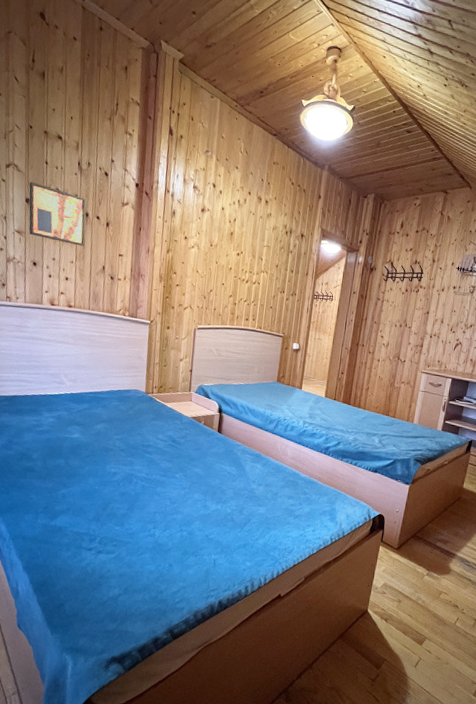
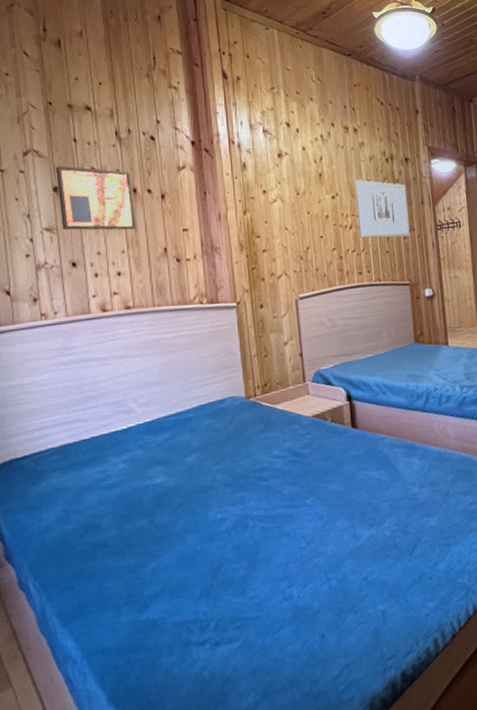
wall art: none [252,244,297,300] -> present [354,180,410,238]

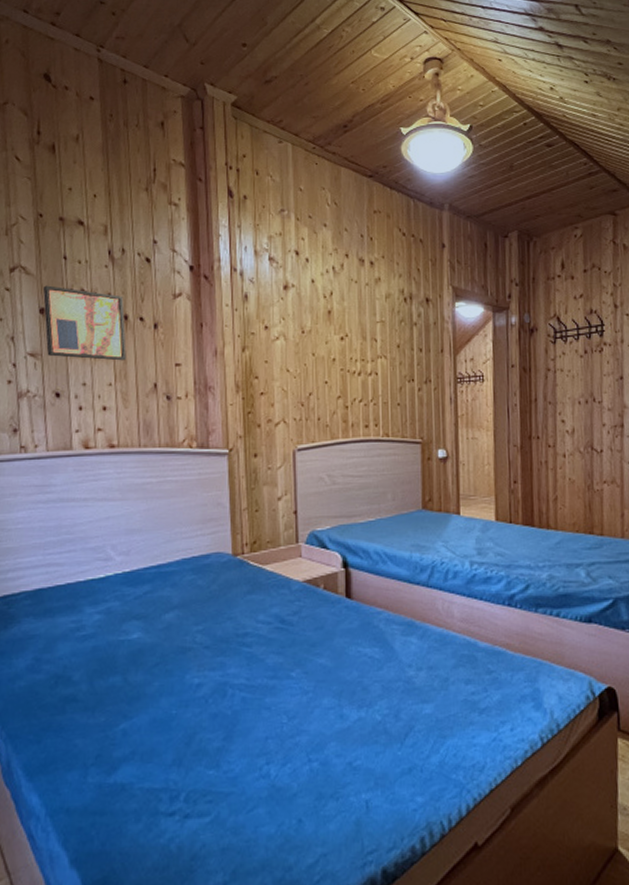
wall art: present [354,180,410,238] -> none [366,320,426,389]

